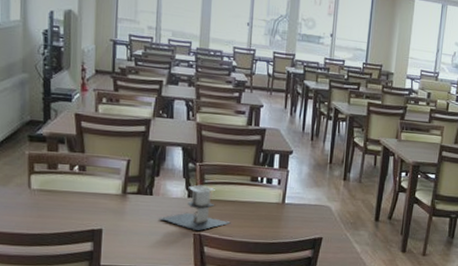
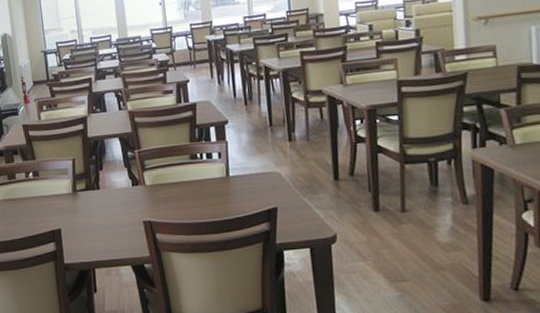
architectural model: present [159,184,231,230] -> none [109,171,178,218]

